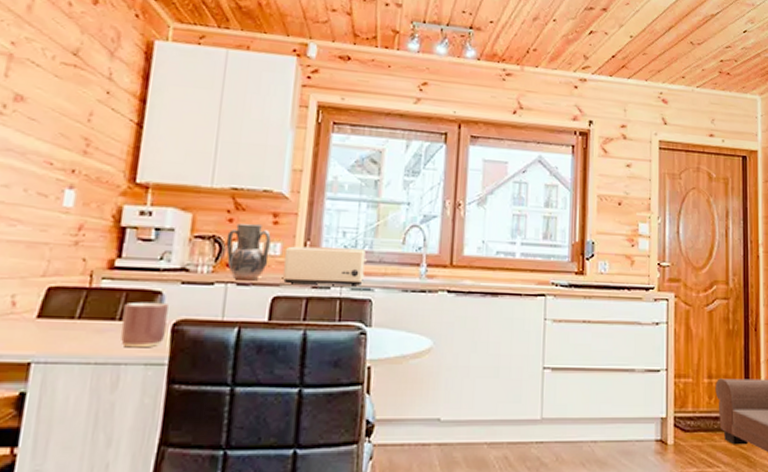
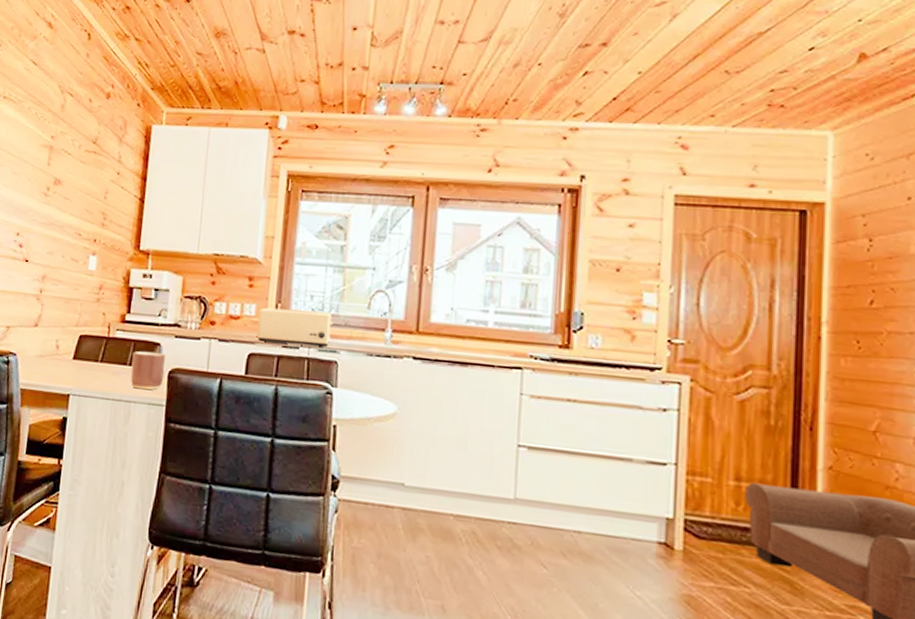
ceramic jug: present [226,223,271,281] -> none [209,286,247,338]

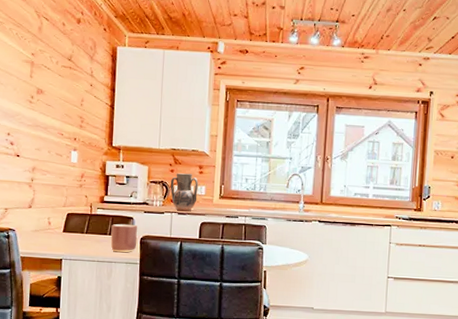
ceramic jug: none [209,286,247,338] -> present [170,173,198,212]
toaster: present [256,307,334,347] -> none [206,188,263,216]

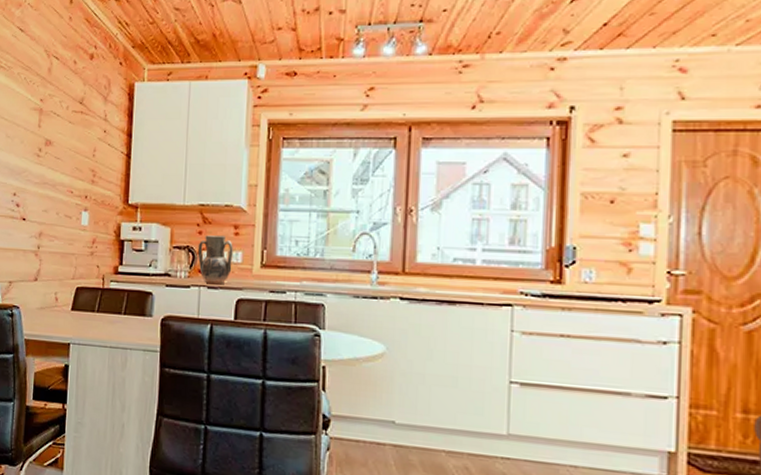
mug: present [110,224,137,253] -> none [125,300,157,337]

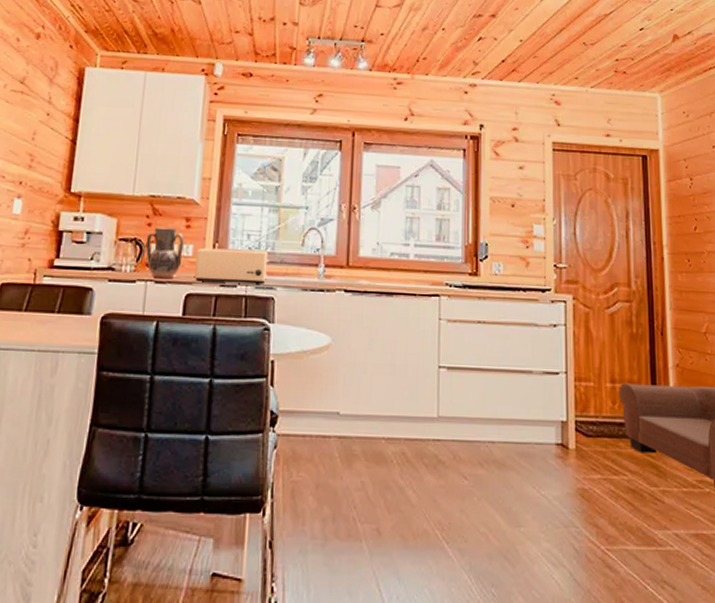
toaster: none [244,254,320,291] -> present [194,247,271,284]

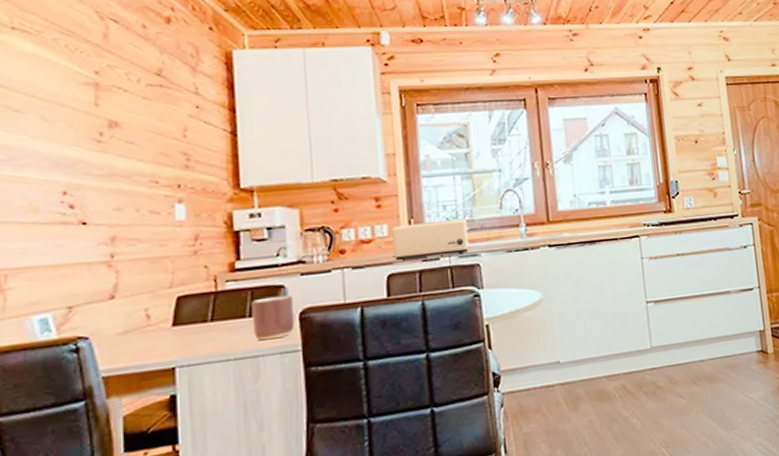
mug: none [58,297,98,338] -> present [251,294,294,341]
ceramic jug: present [145,227,184,279] -> none [335,209,378,265]

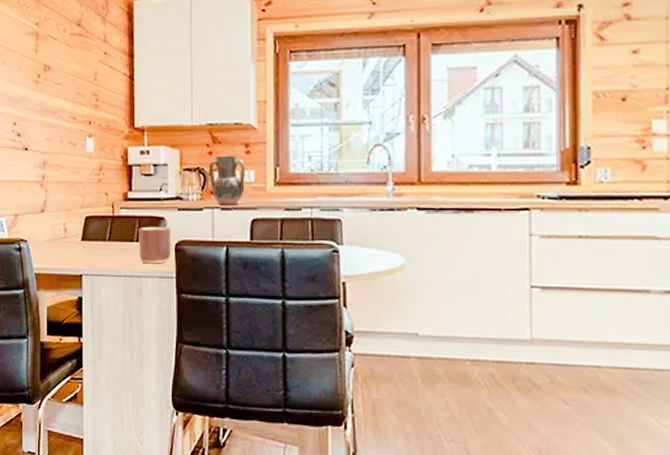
ceramic jug: none [335,209,378,265] -> present [208,154,245,206]
toaster: present [391,219,471,261] -> none [258,172,334,207]

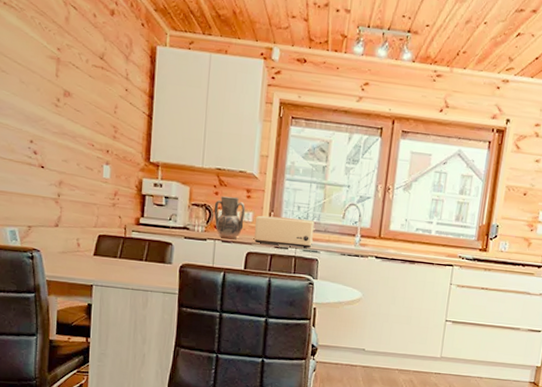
mug: present [138,226,170,264] -> none [146,249,176,282]
toaster: none [258,172,334,207] -> present [253,215,316,248]

